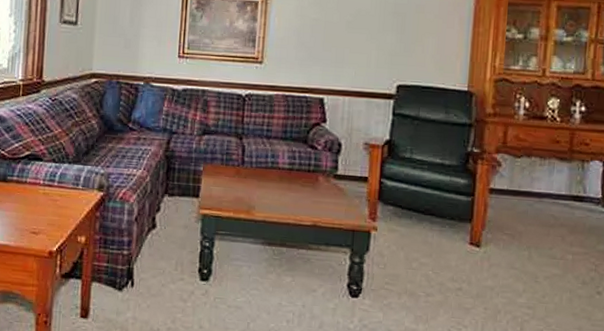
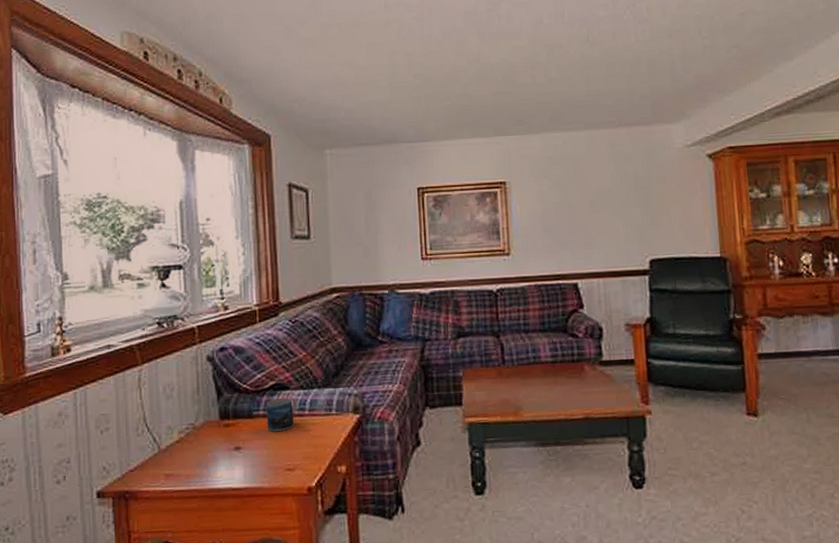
mug: none [19,167,48,198] -> present [266,397,297,432]

